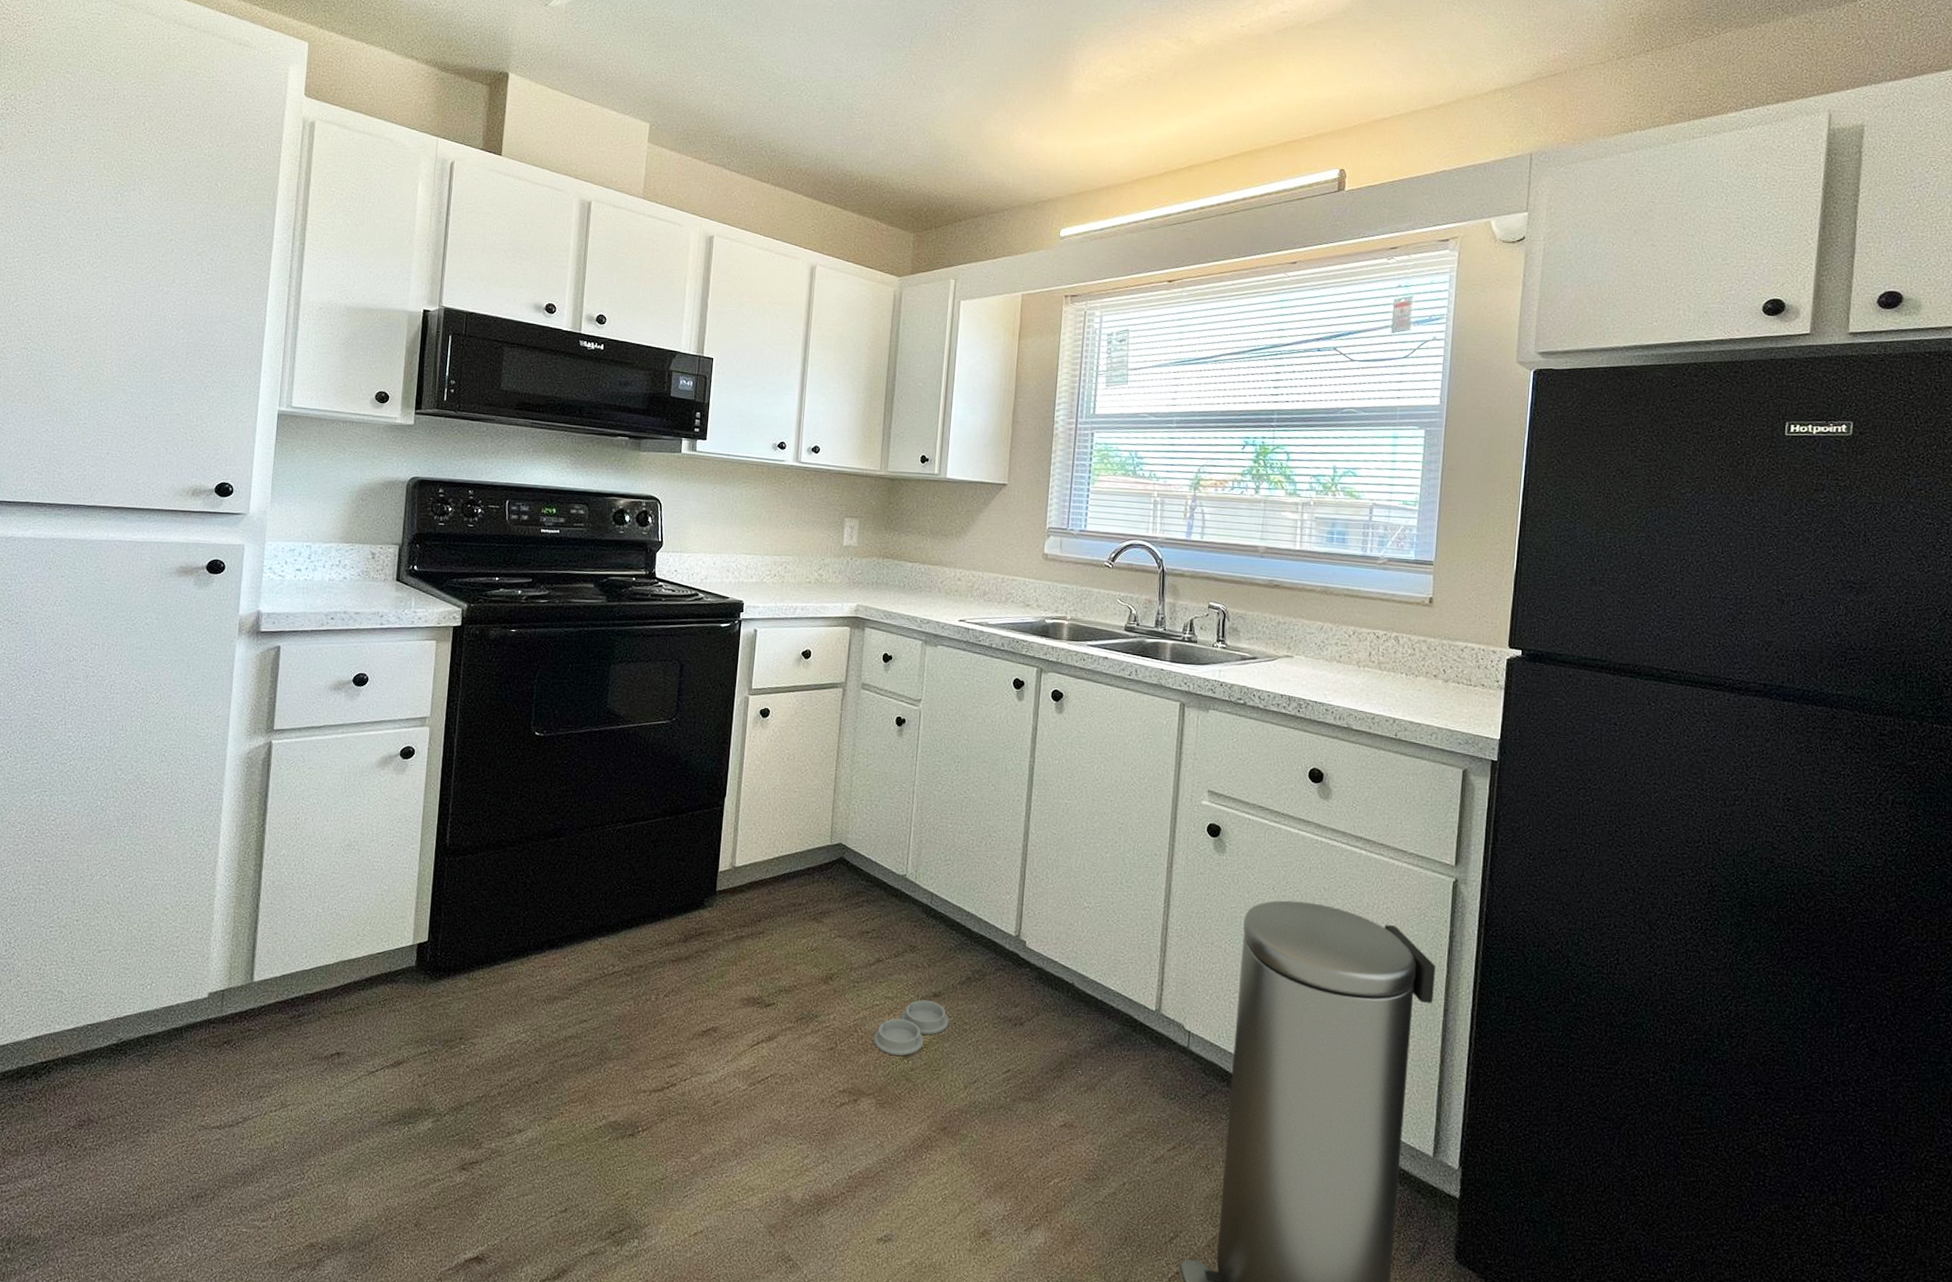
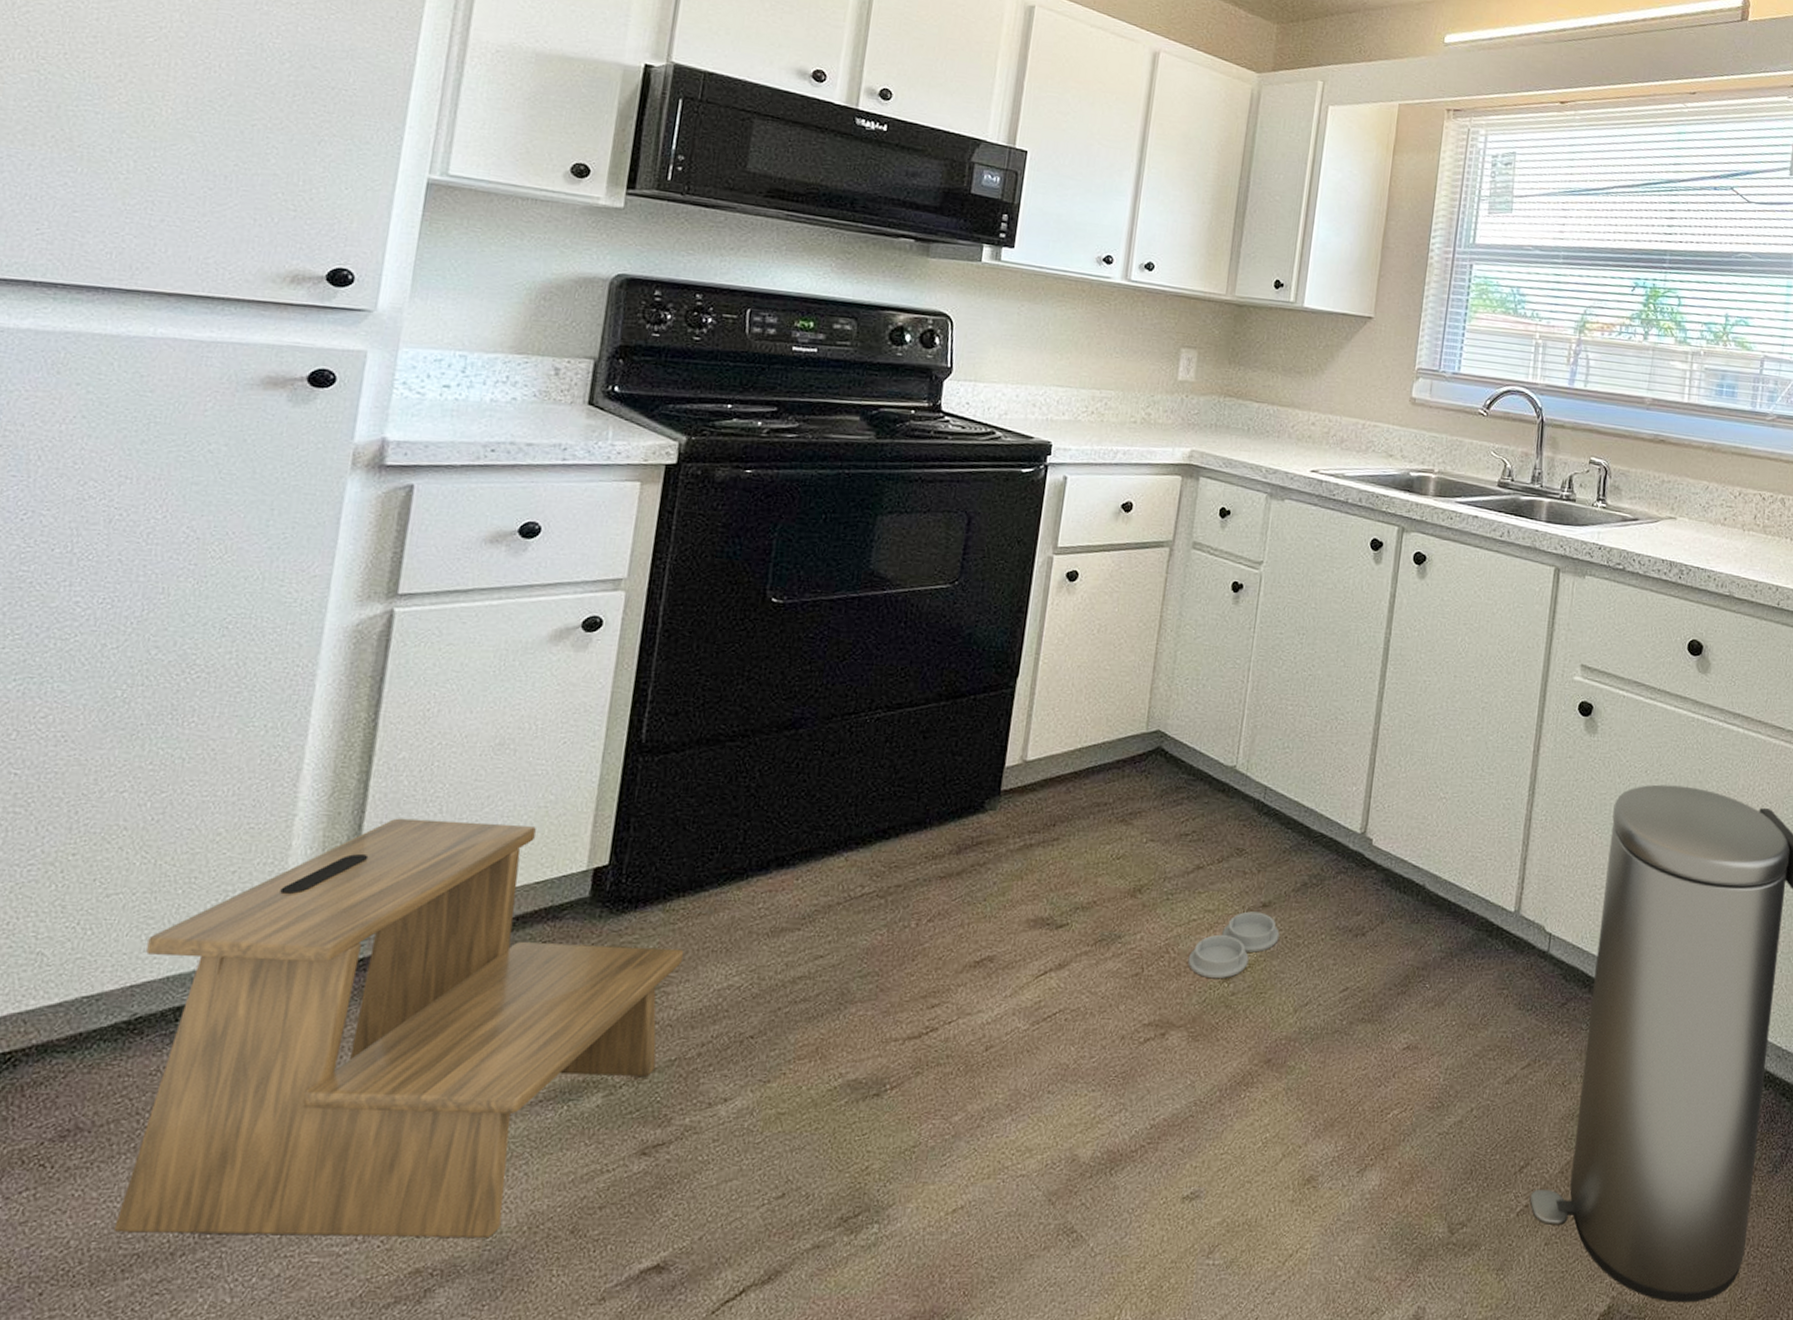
step stool: none [115,900,485,1224] -> present [113,818,684,1237]

